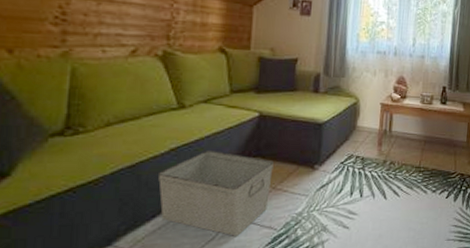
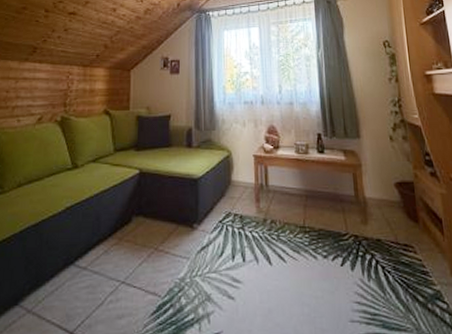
storage bin: present [158,151,274,236] -> none [56,209,154,302]

